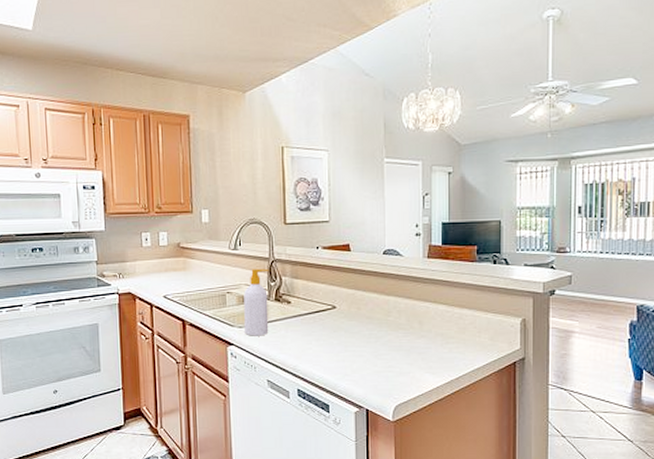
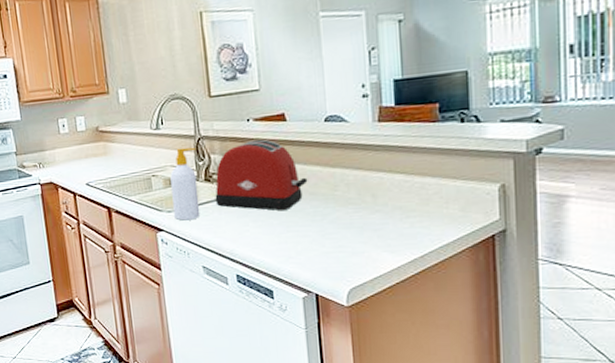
toaster: none [283,266,366,331] -> present [215,139,308,211]

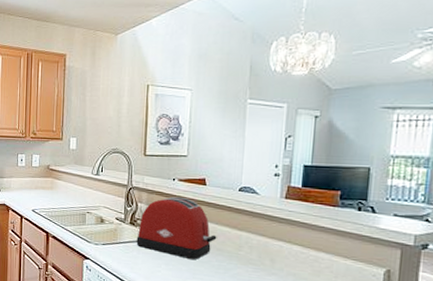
soap bottle: present [170,147,201,221] -> none [100,193,126,255]

